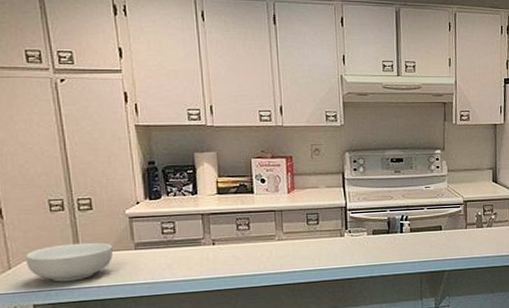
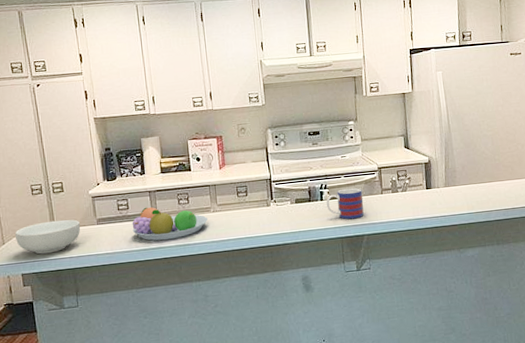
fruit bowl: none [179,231,271,271] -> present [132,207,207,241]
mug: none [406,221,447,254] -> present [326,188,364,220]

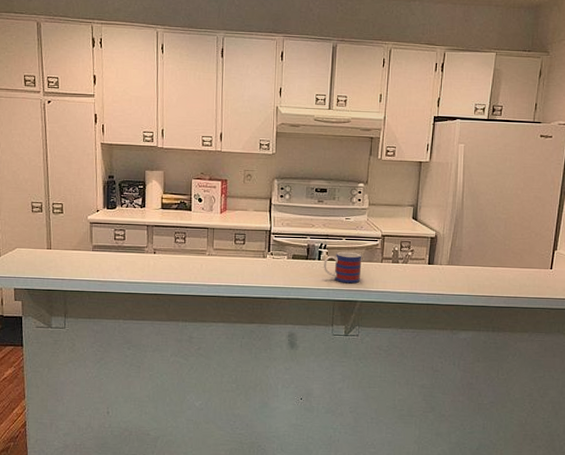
cereal bowl: present [14,219,81,255] -> none [11,240,76,272]
fruit bowl: present [132,207,207,241] -> none [126,240,202,277]

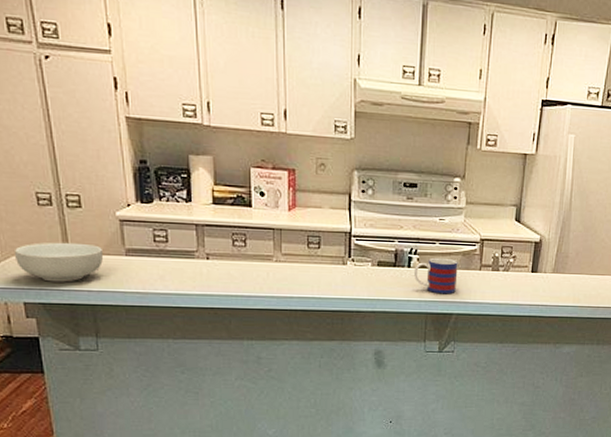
cereal bowl: none [11,240,76,272] -> present [14,242,104,282]

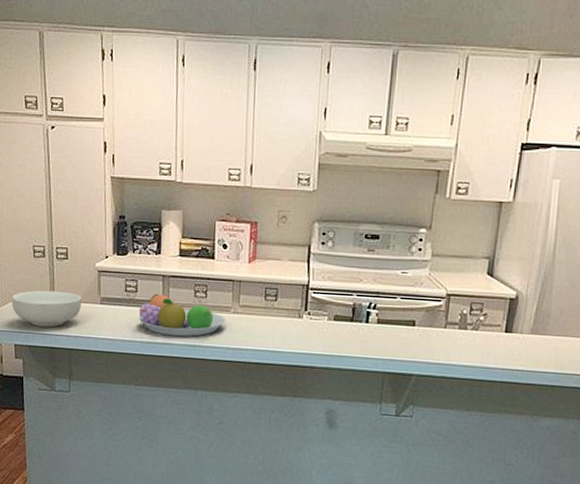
fruit bowl: none [171,243,268,287] -> present [138,293,225,337]
mug: present [413,257,458,294] -> none [371,313,421,353]

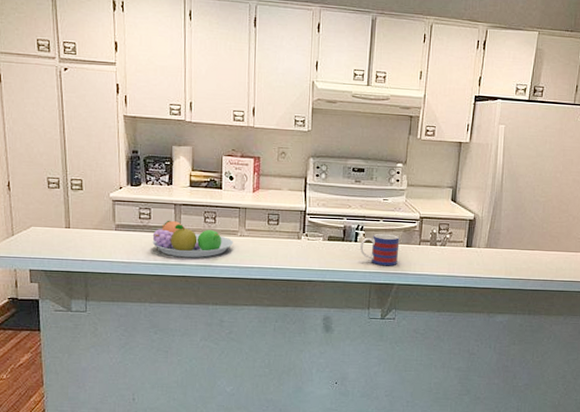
cereal bowl: present [11,290,82,327] -> none [25,218,98,253]
mug: none [371,313,421,353] -> present [359,233,400,266]

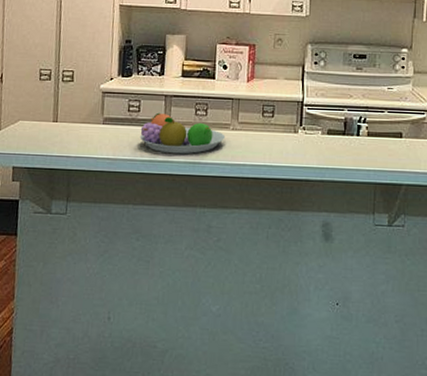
mug: present [359,233,400,266] -> none [362,126,407,164]

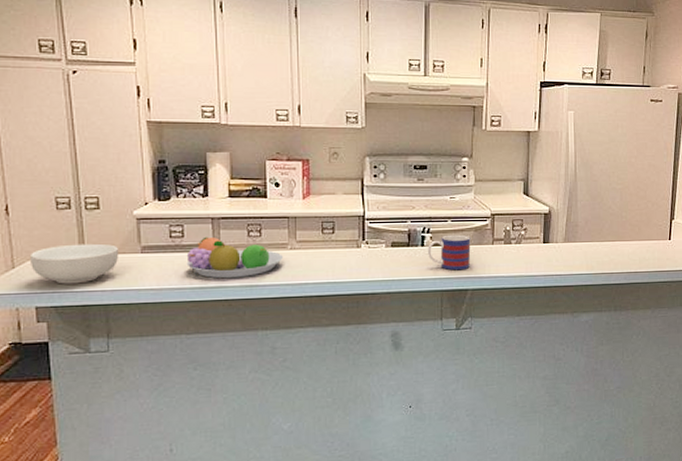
cereal bowl: none [13,112,85,149] -> present [29,243,119,284]
mug: none [362,126,407,164] -> present [427,234,471,271]

